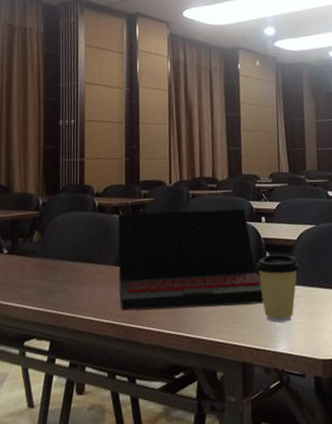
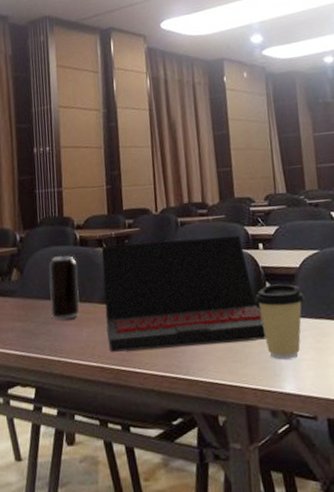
beverage can: none [67,220,96,280] -> present [49,255,80,320]

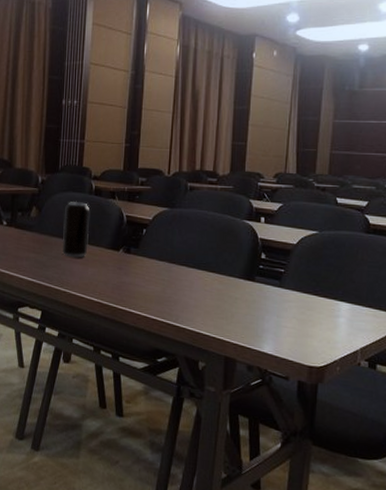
laptop: present [101,236,267,352] -> none [109,199,255,303]
coffee cup: present [254,283,305,360] -> none [248,256,296,325]

